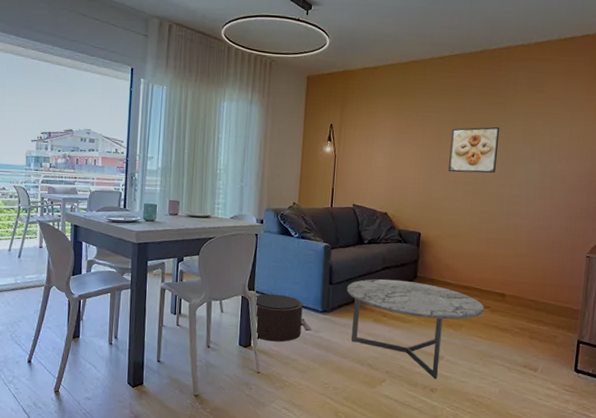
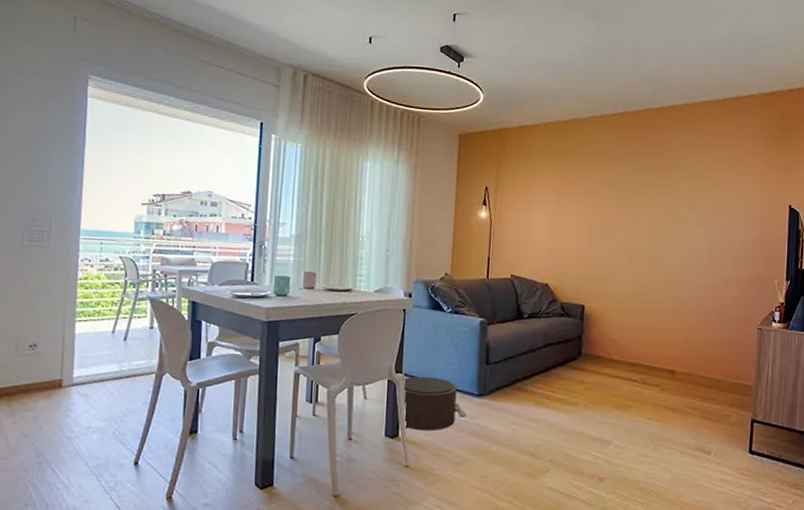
coffee table: present [346,279,485,380] -> none [505,357,654,467]
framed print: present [448,126,500,173] -> none [613,190,666,240]

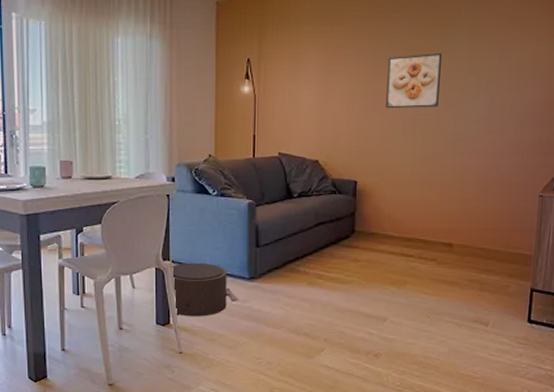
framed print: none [613,190,666,240] -> present [386,52,443,109]

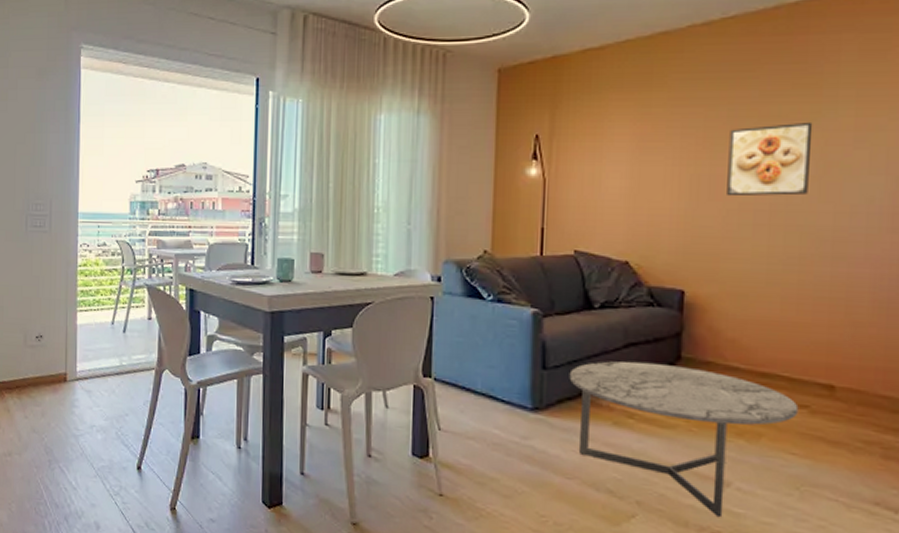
pouf: present [170,262,239,317] -> none [431,381,519,453]
coffee table: none [276,236,430,344] -> present [569,361,799,518]

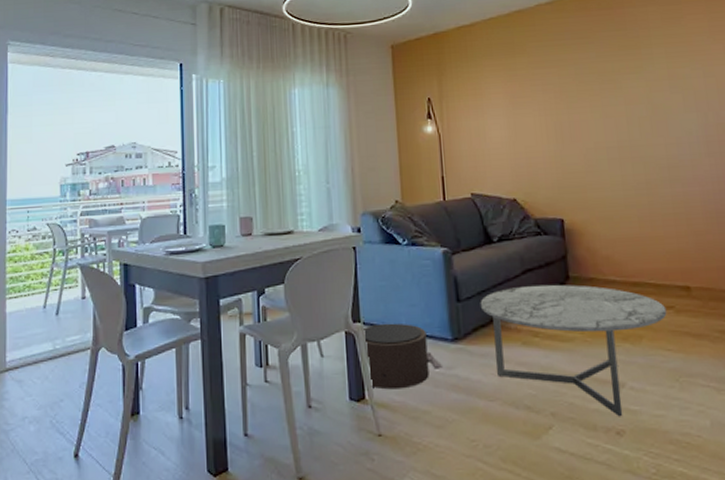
pouf: none [431,381,519,453] -> present [361,323,444,390]
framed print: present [727,121,813,197] -> none [579,74,644,138]

